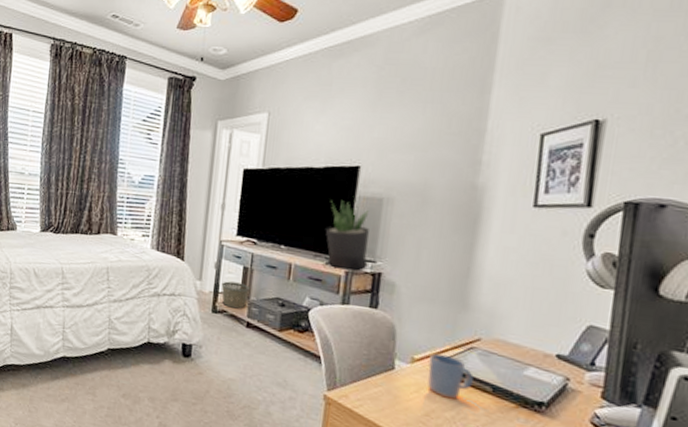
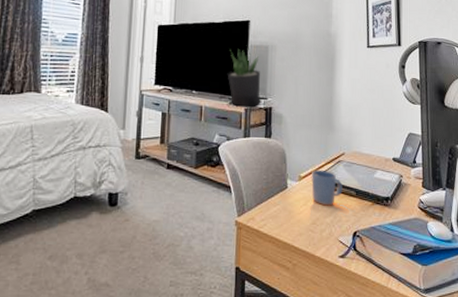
basket: present [221,281,250,309] -> none [143,127,168,152]

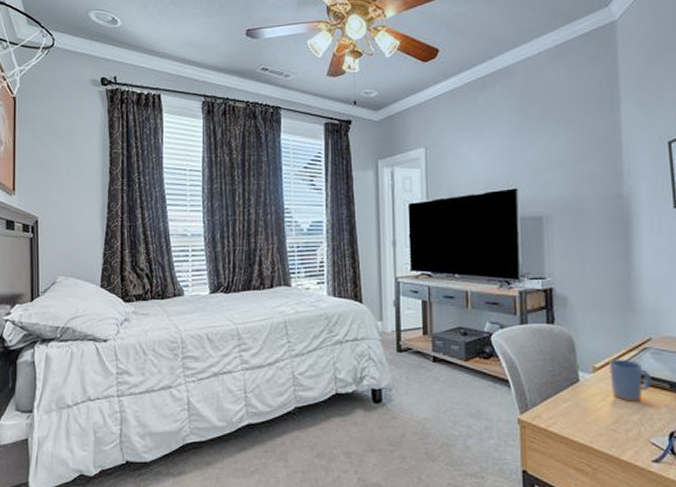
planter: present [227,45,260,107] -> none [494,218,537,290]

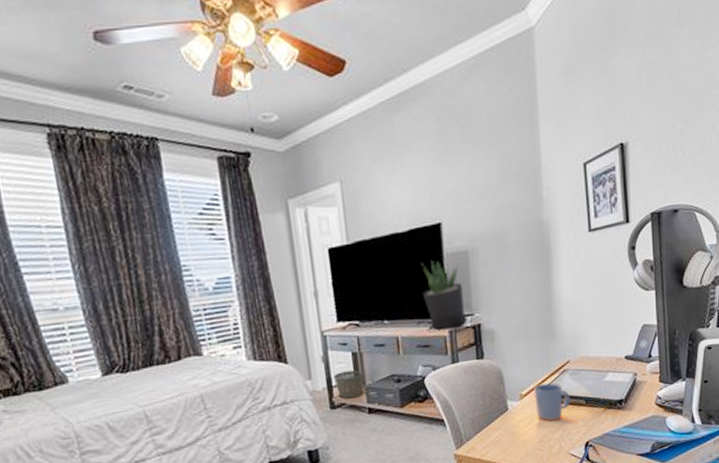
basket: none [403,318,431,344] -> present [333,370,363,399]
planter: none [494,218,537,290] -> present [421,254,466,331]

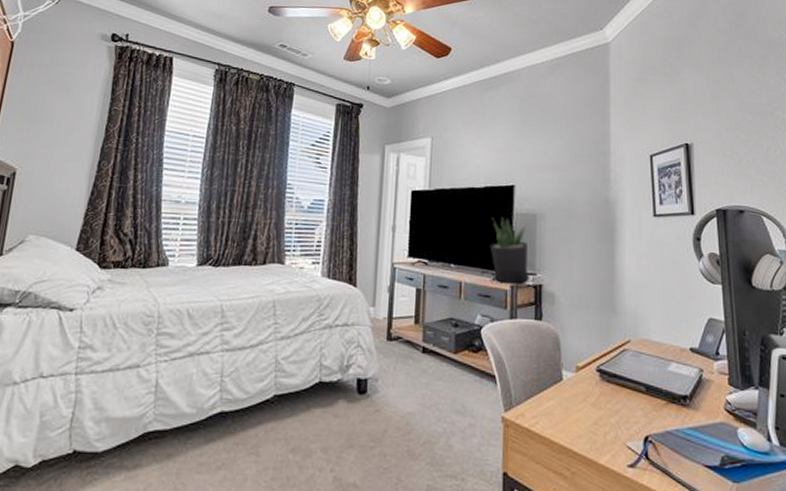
basket: present [333,370,363,399] -> none [395,305,423,334]
mug: present [534,383,570,421] -> none [591,359,629,403]

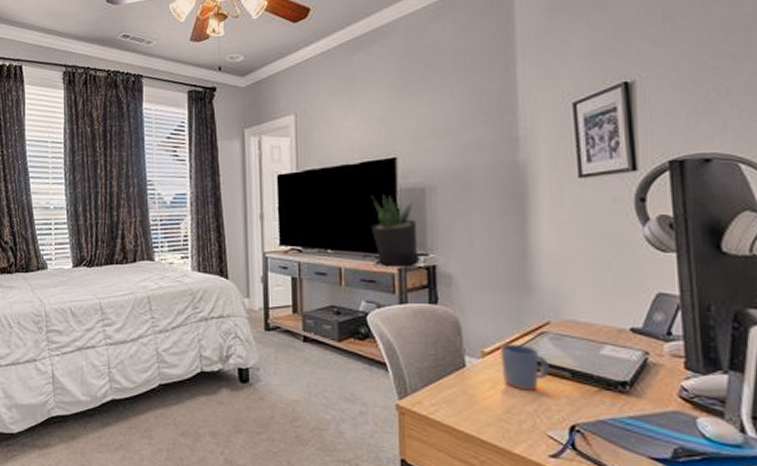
mug: none [591,359,629,403] -> present [500,343,549,391]

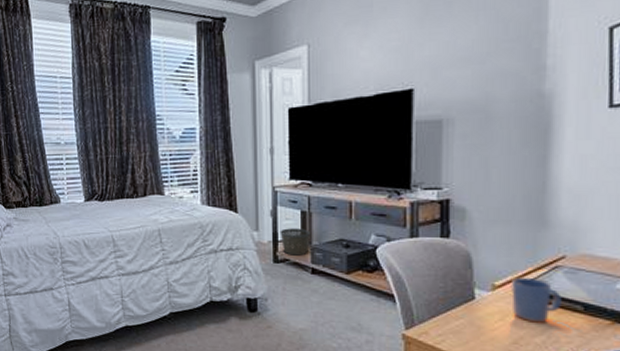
basket: none [271,295,301,323] -> present [280,228,310,256]
planter: present [370,189,419,267] -> none [383,121,432,201]

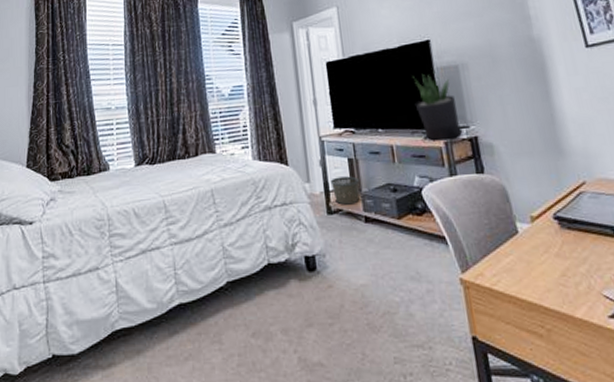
planter: none [383,121,432,201] -> present [412,68,462,141]
mug: present [511,277,562,323] -> none [546,205,594,251]

